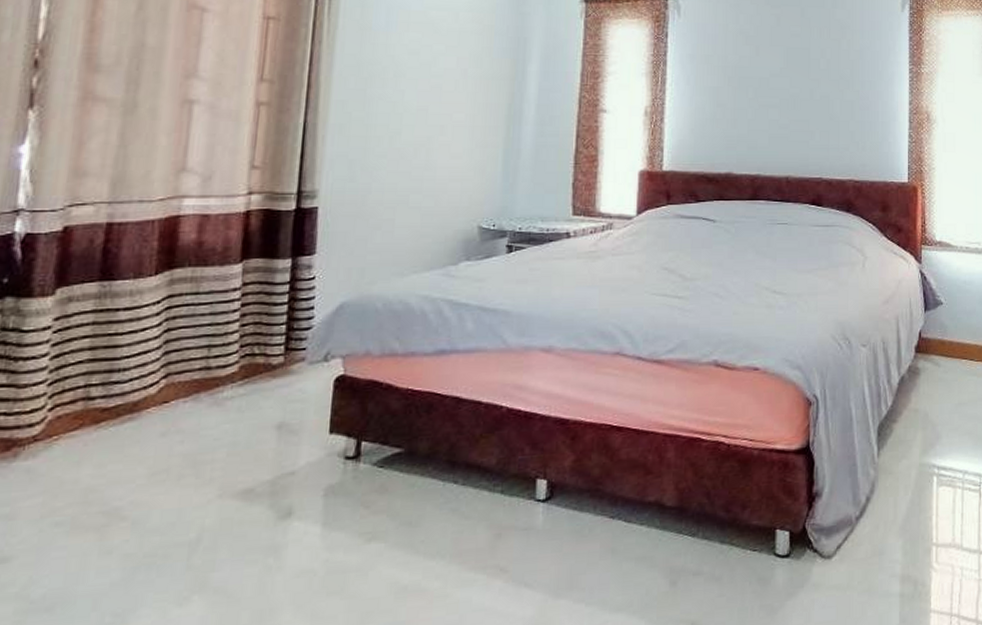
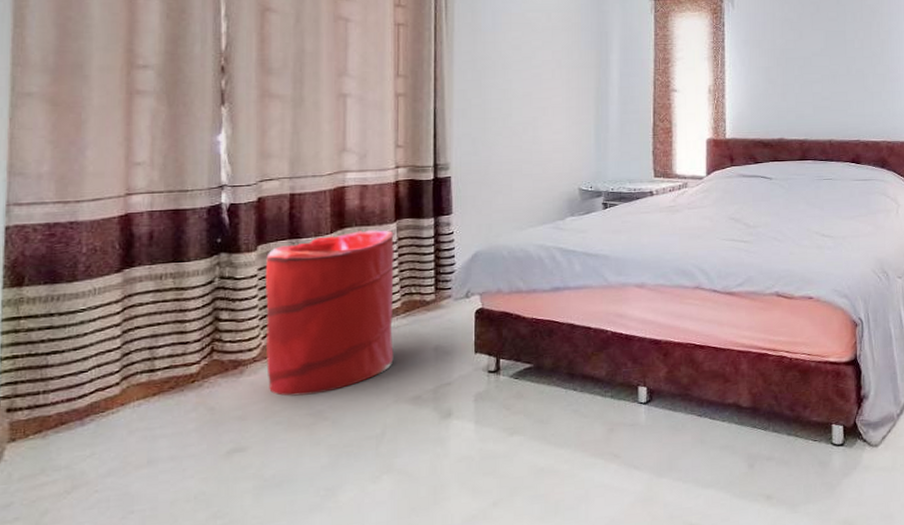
laundry hamper: none [50,272,238,488] -> present [266,230,394,396]

